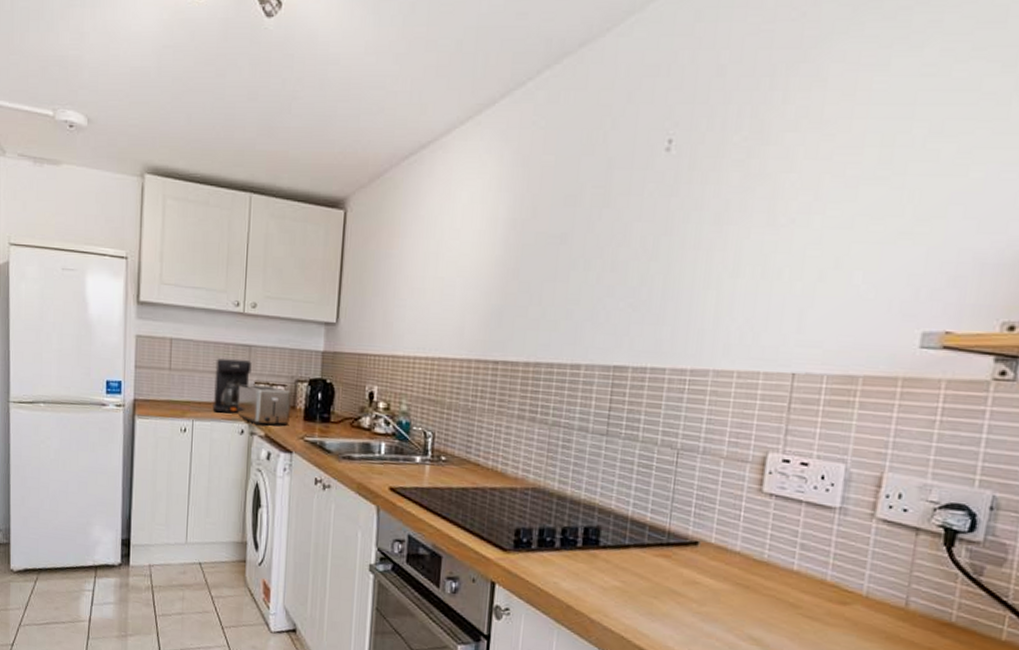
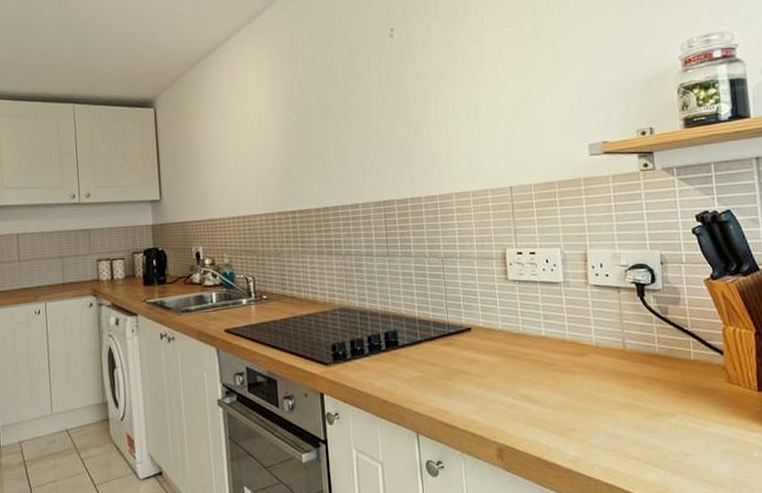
coffee maker: present [212,358,252,413] -> none [60,242,93,292]
toaster: present [237,384,291,426] -> none [83,261,132,297]

